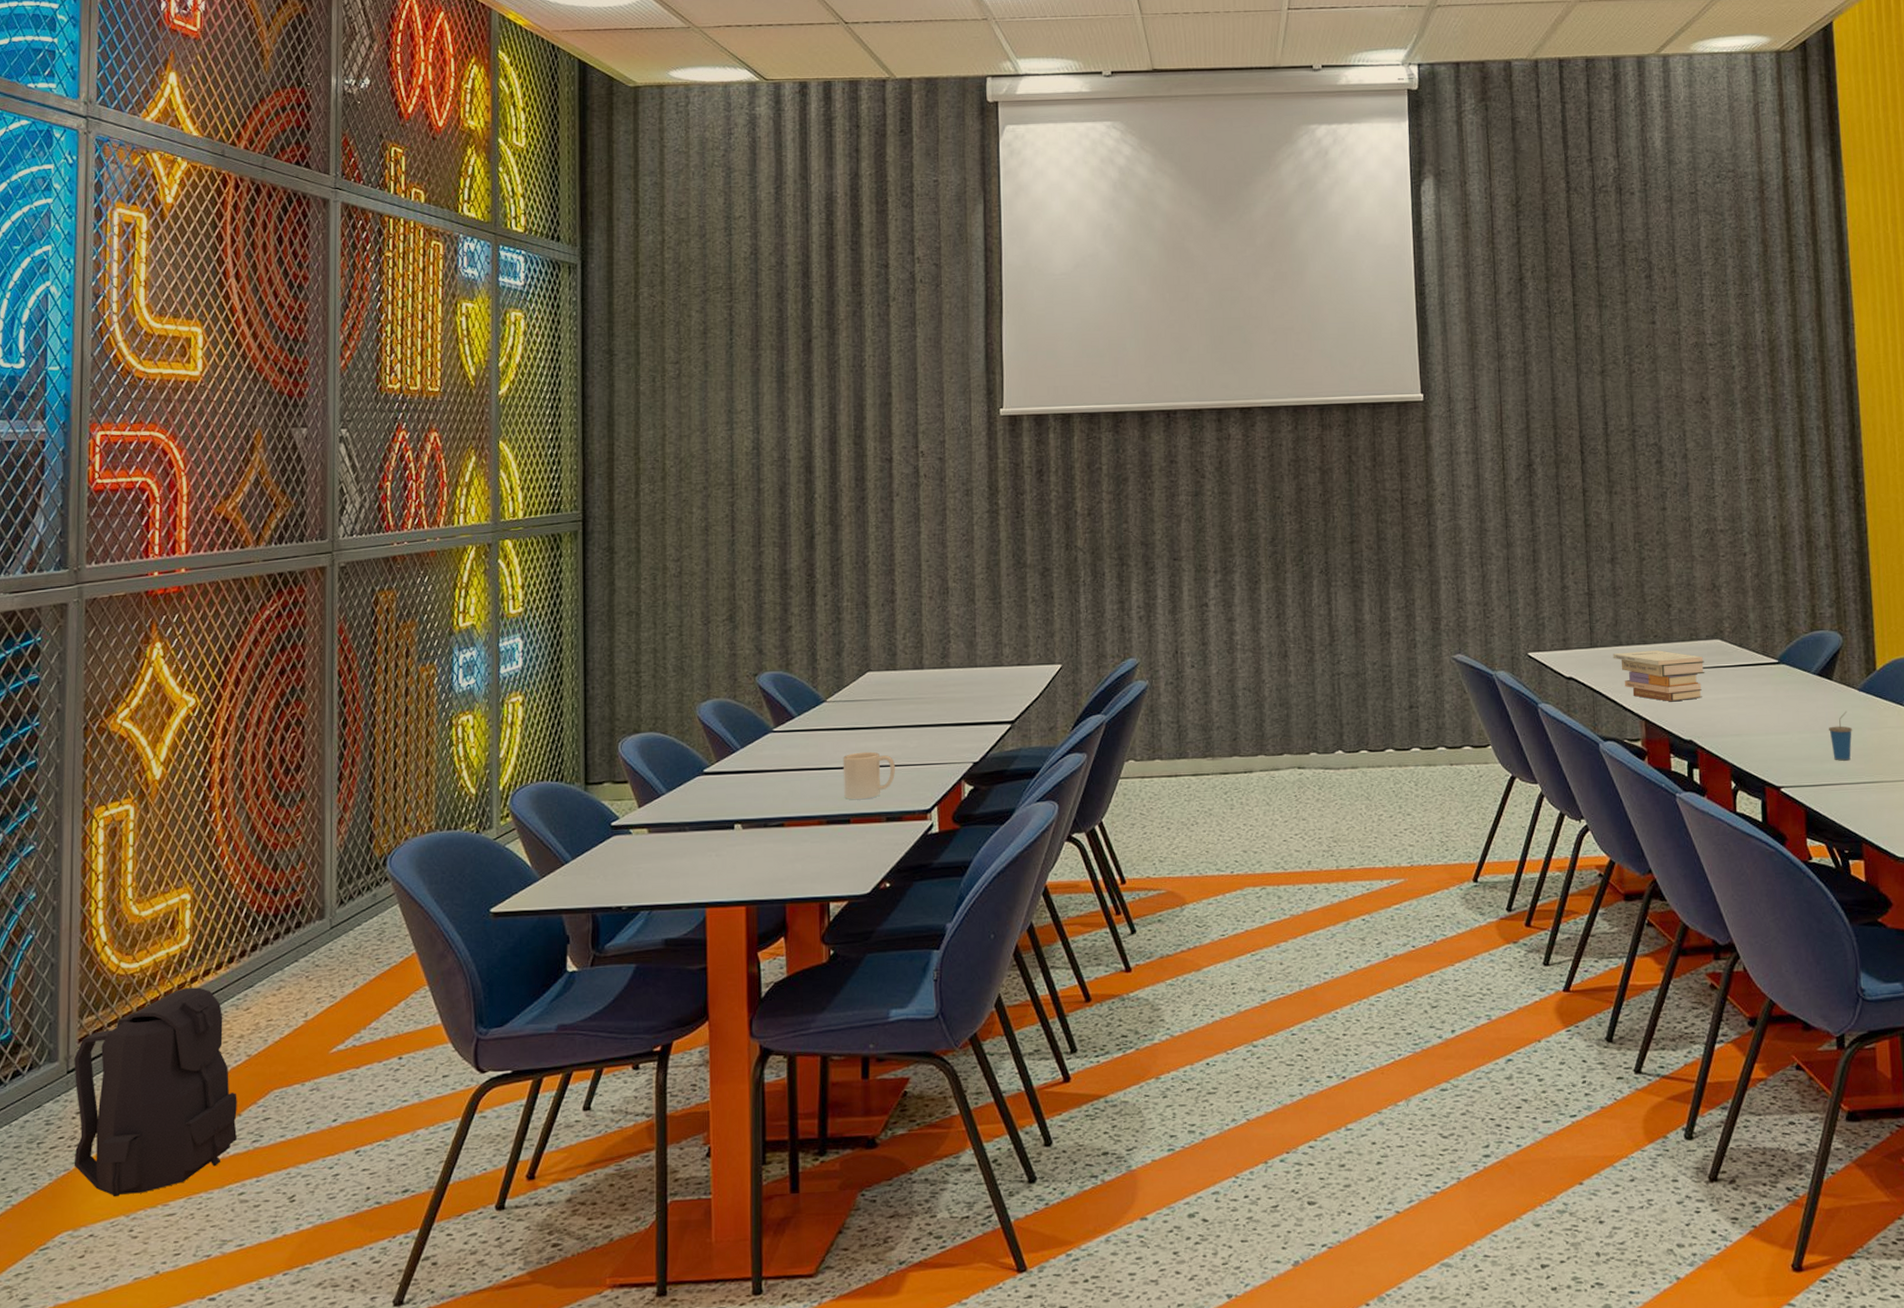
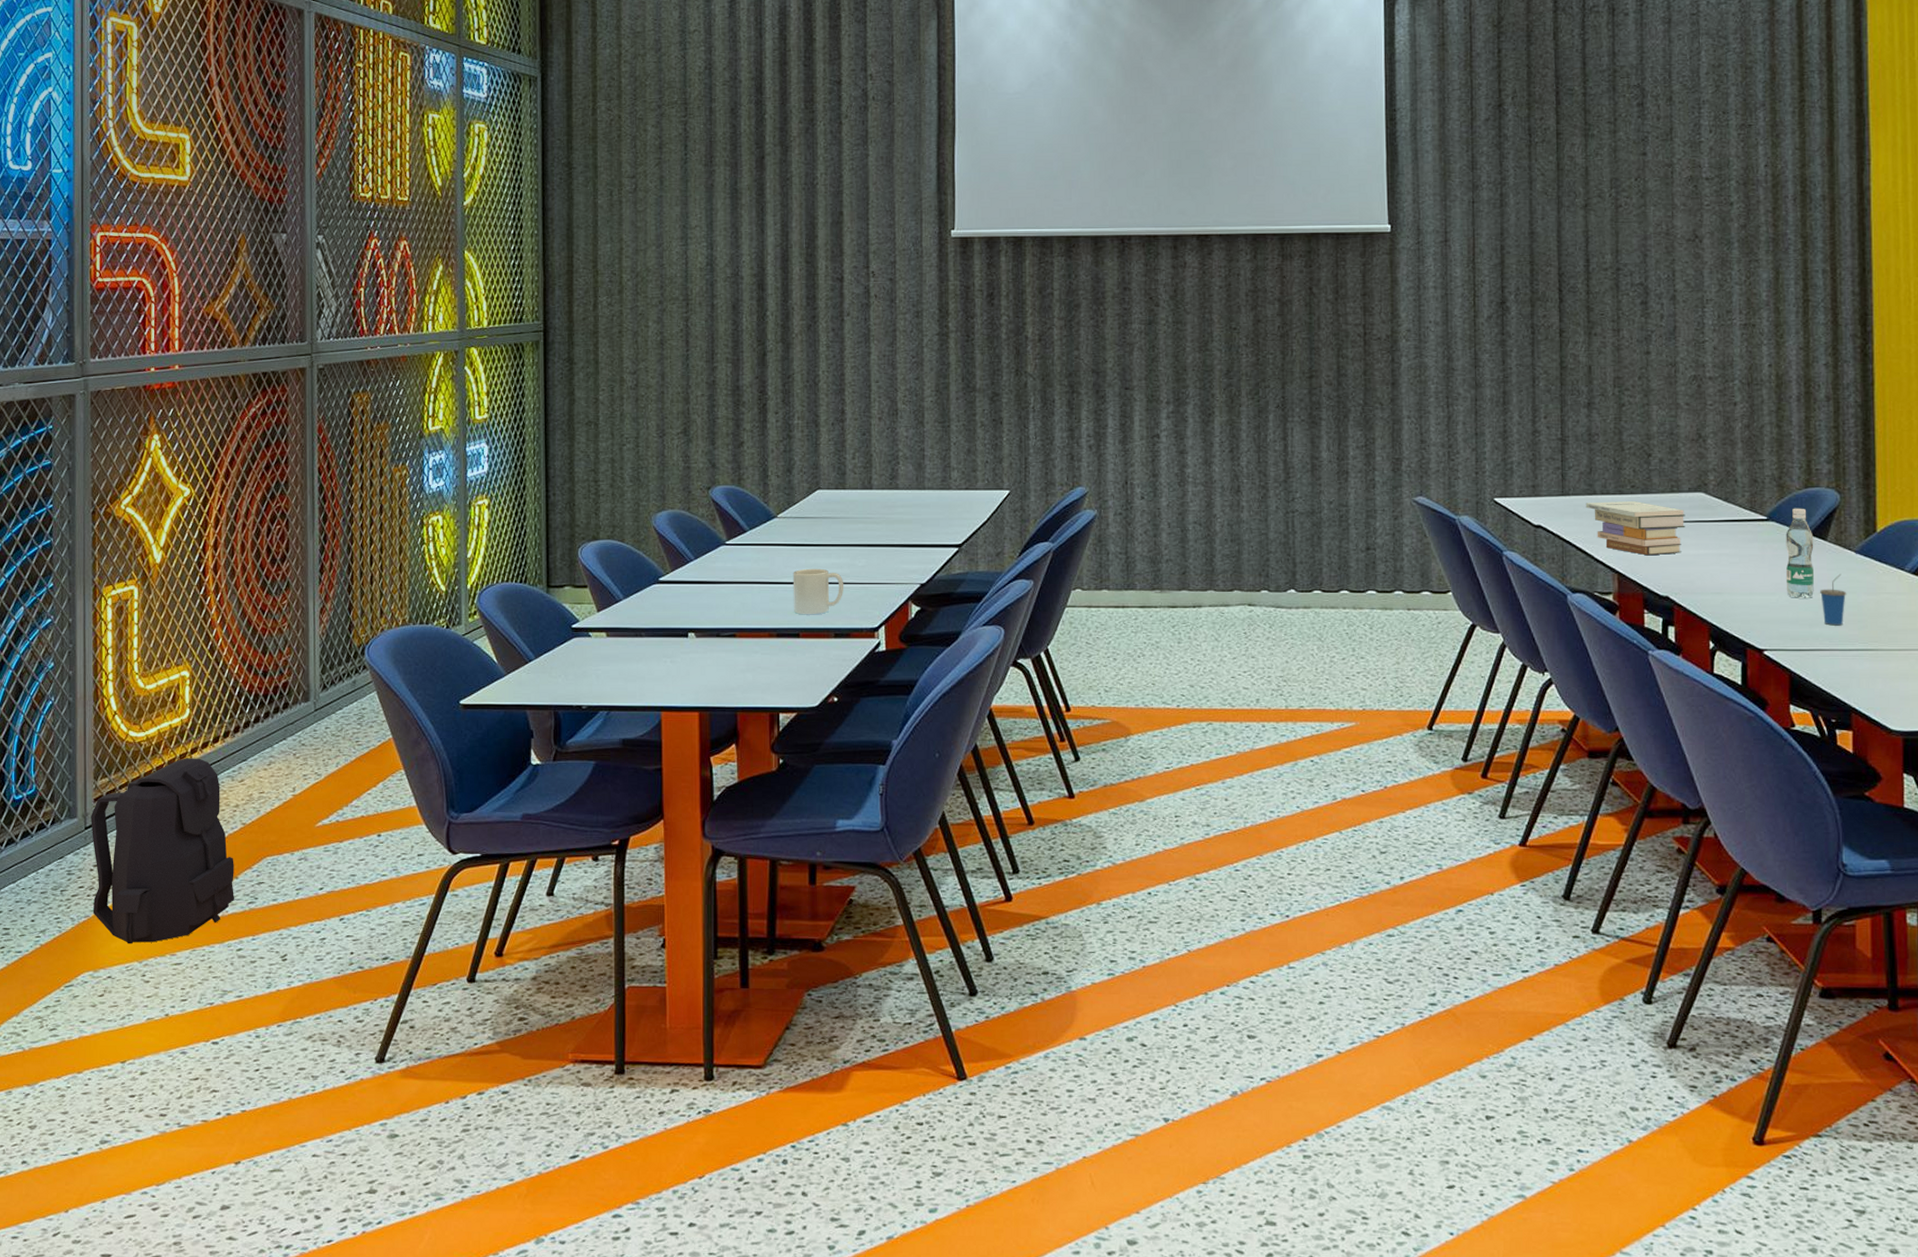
bottle: none [1795,650,1824,737] -> present [1785,508,1815,599]

